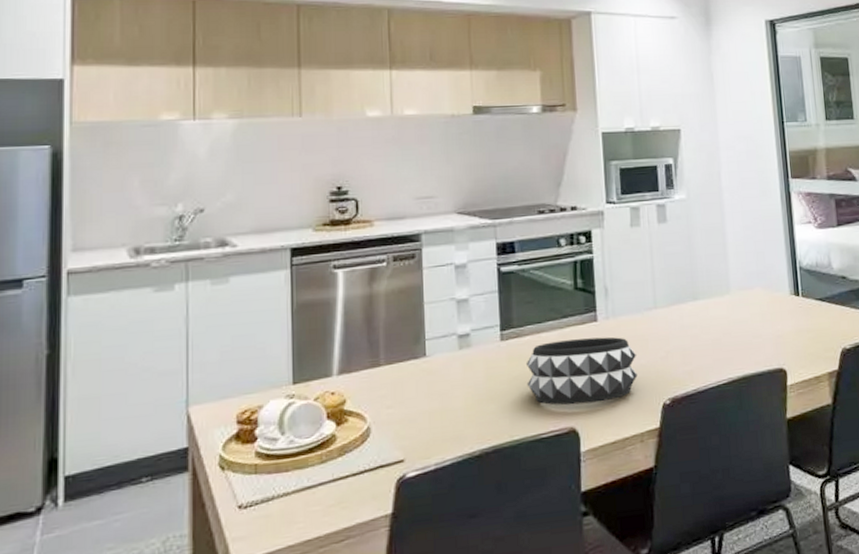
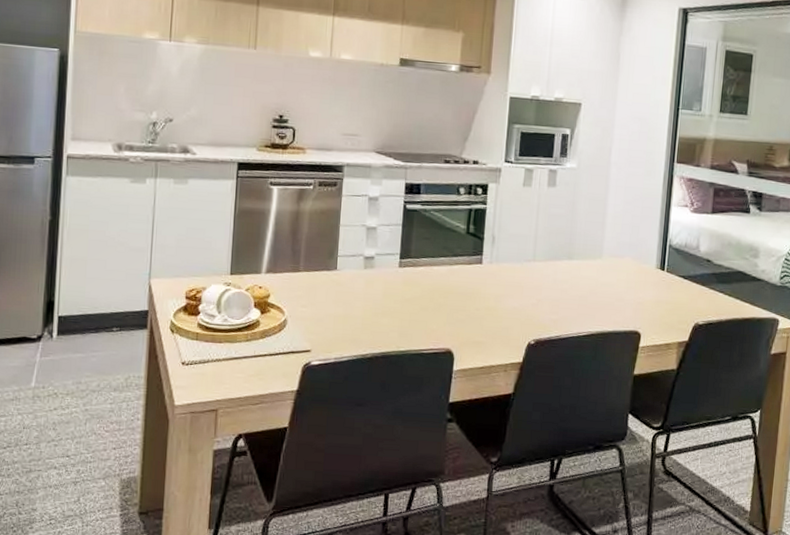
decorative bowl: present [525,337,638,406] -> none [416,275,511,333]

